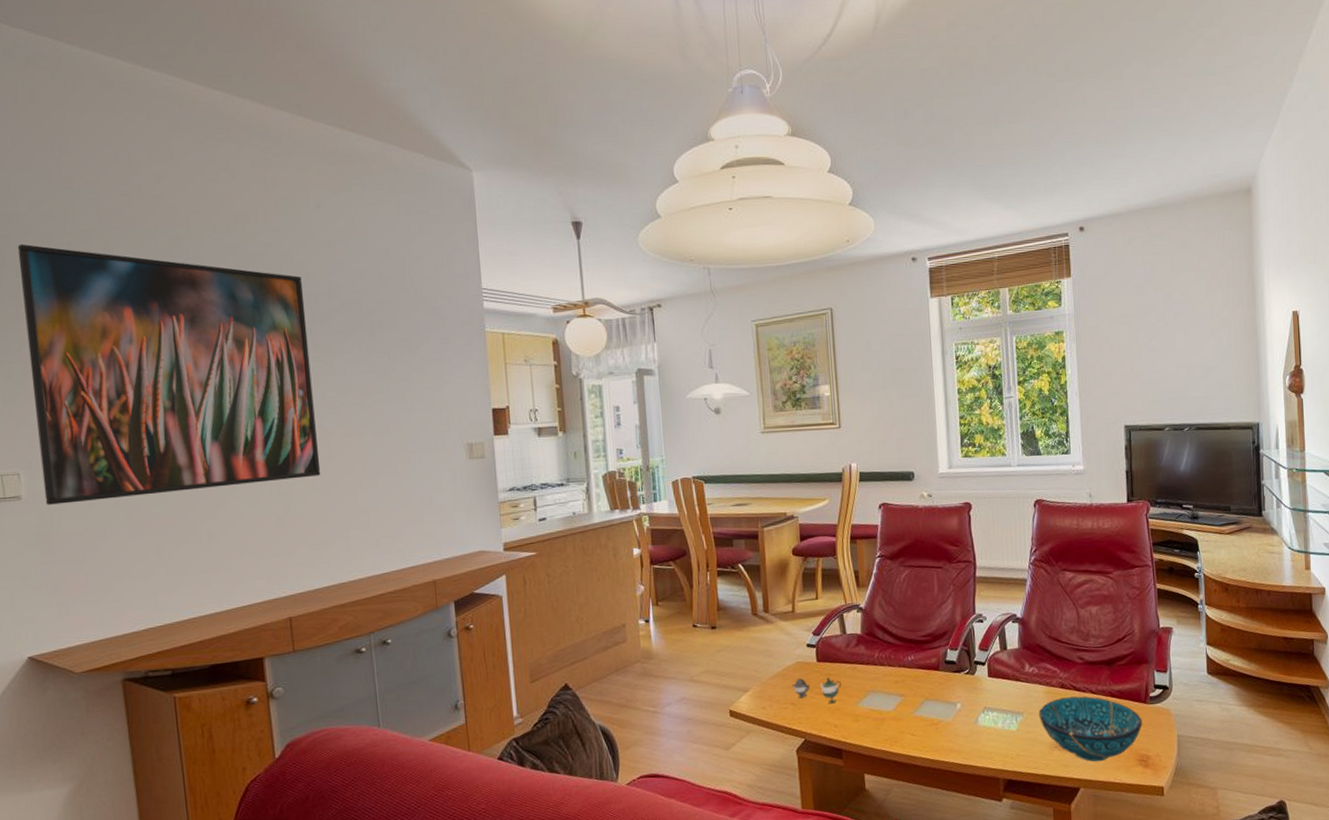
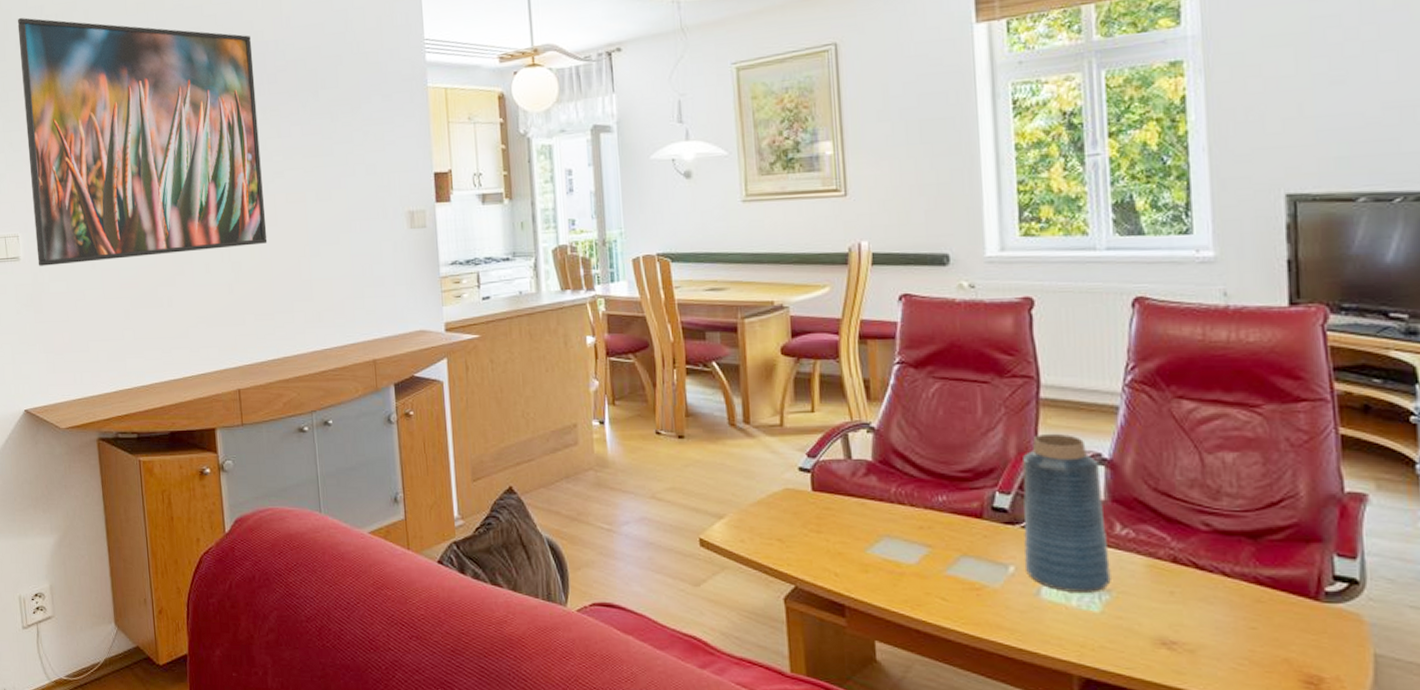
teapot: present [792,676,841,704] -> none [779,510,844,546]
vase: none [965,601,1023,718] -> present [1022,433,1111,593]
decorative bowl: present [1039,696,1142,762] -> none [1136,576,1311,675]

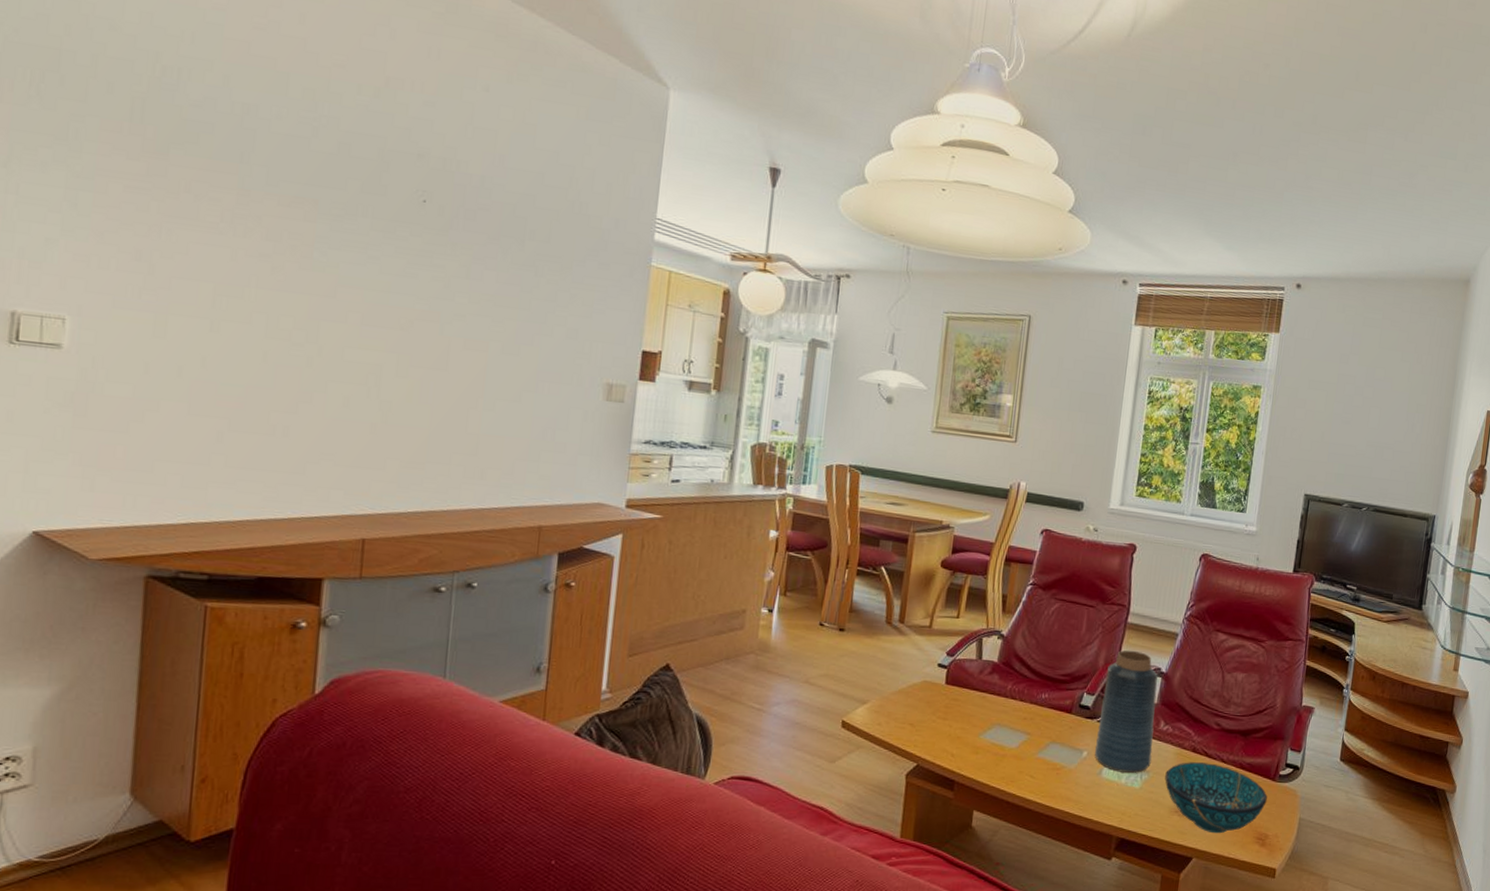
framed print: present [17,17,268,266] -> none [91,56,451,387]
decorative bowl: none [1136,576,1311,675] -> present [1165,762,1267,834]

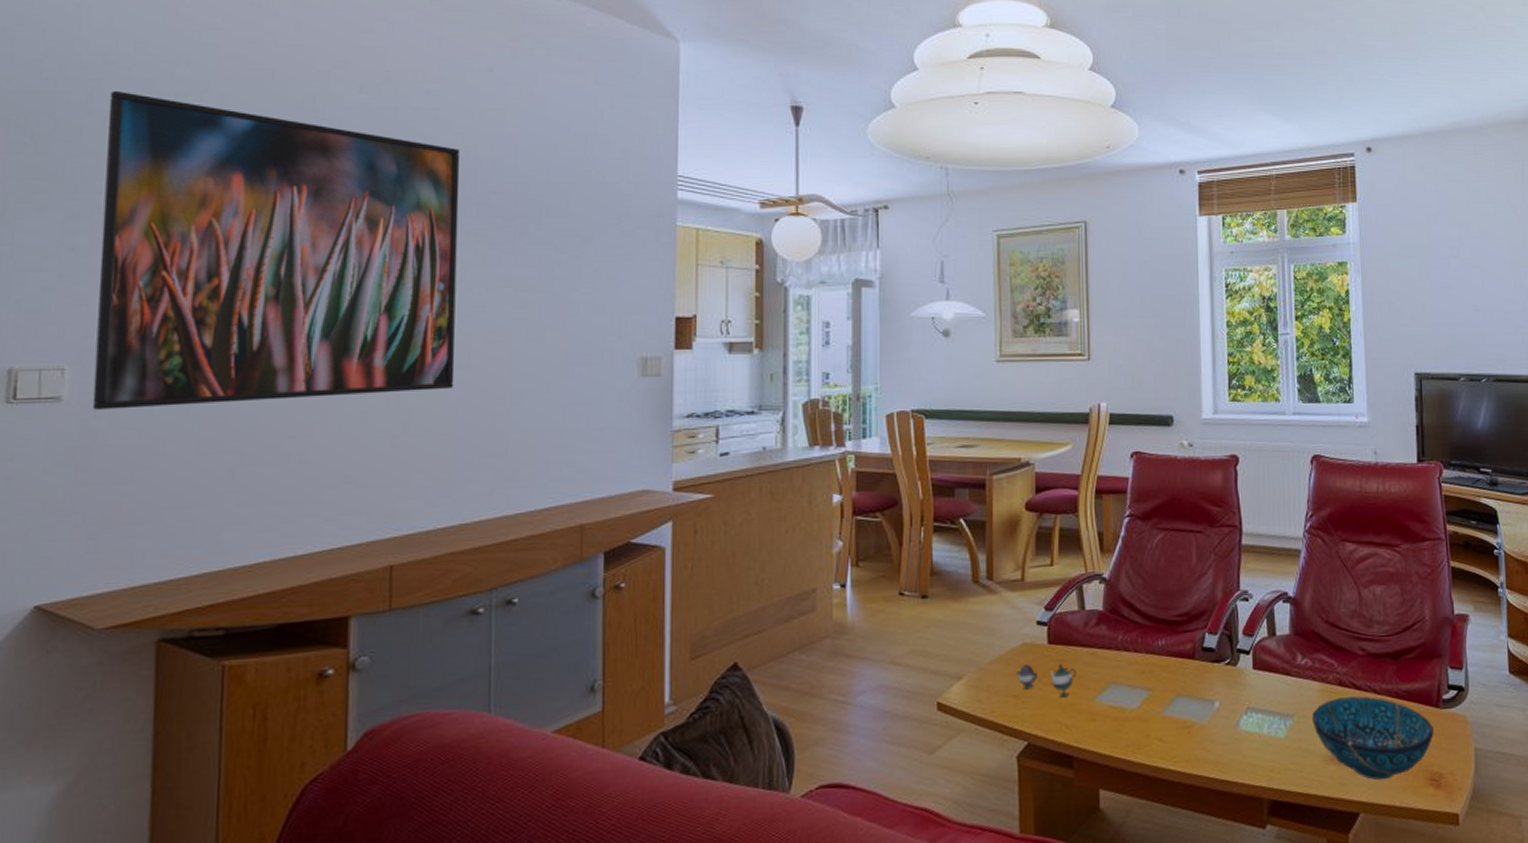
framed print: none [91,56,451,387] -> present [92,90,460,410]
teapot: none [914,699,967,731] -> present [1016,662,1076,698]
vase: present [1094,650,1158,773] -> none [1227,576,1294,721]

